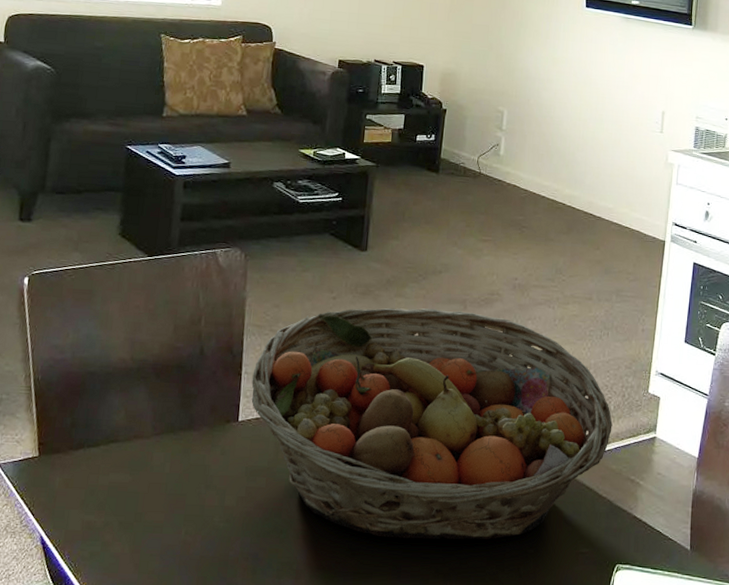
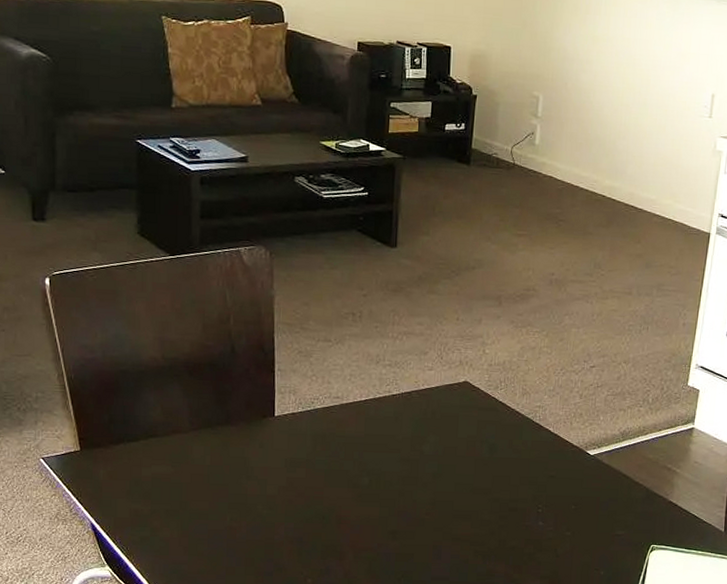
fruit basket: present [251,307,613,540] -> none [285,304,651,524]

